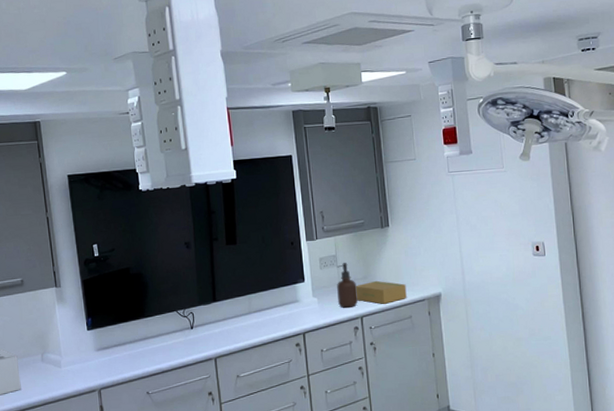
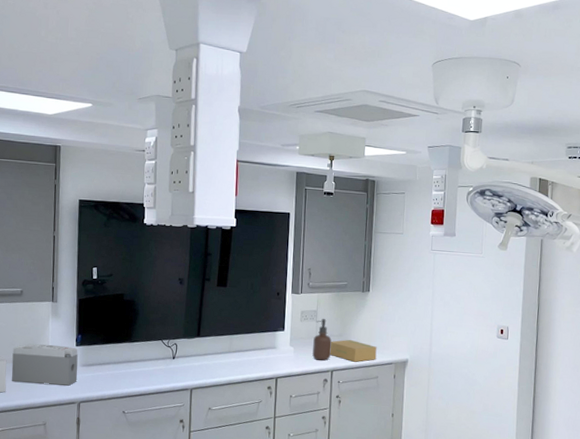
battery: none [22,332,94,377] -> present [11,344,78,386]

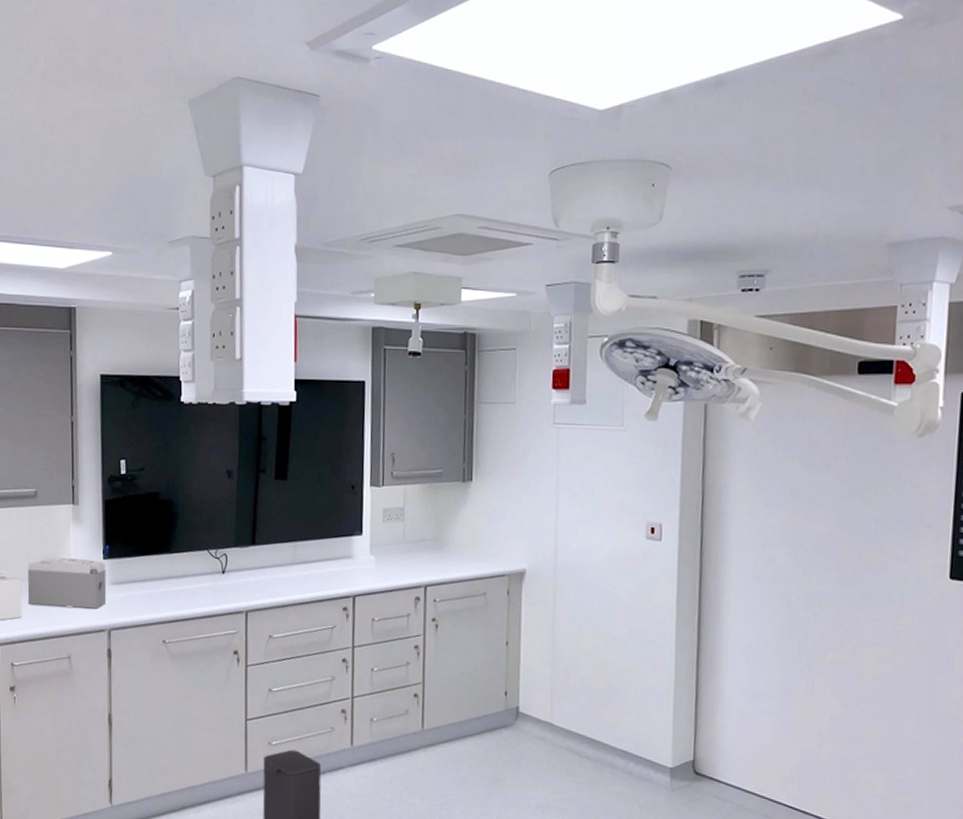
soap dispenser: present [312,319,332,361] -> none [399,518,424,573]
box: present [329,339,377,362] -> none [422,544,484,574]

